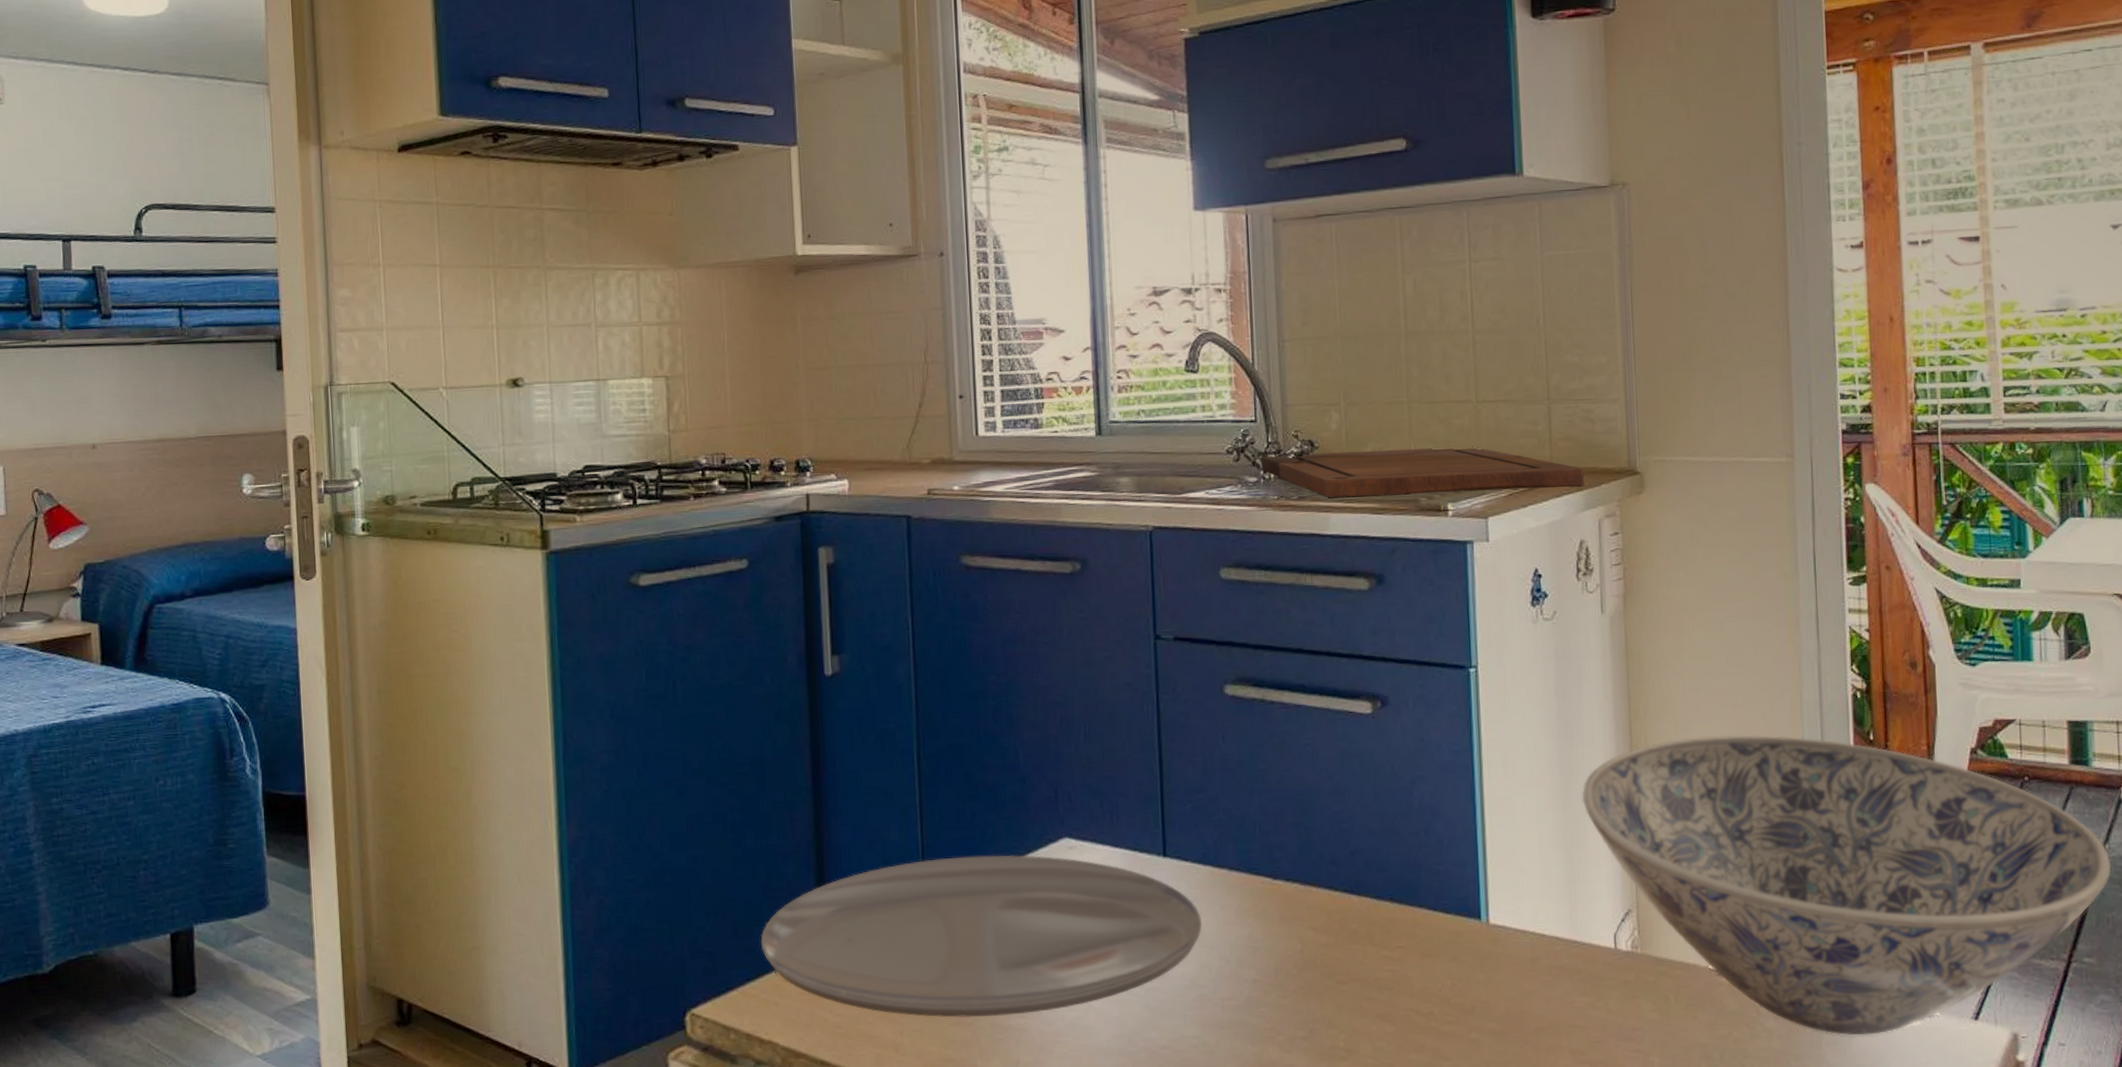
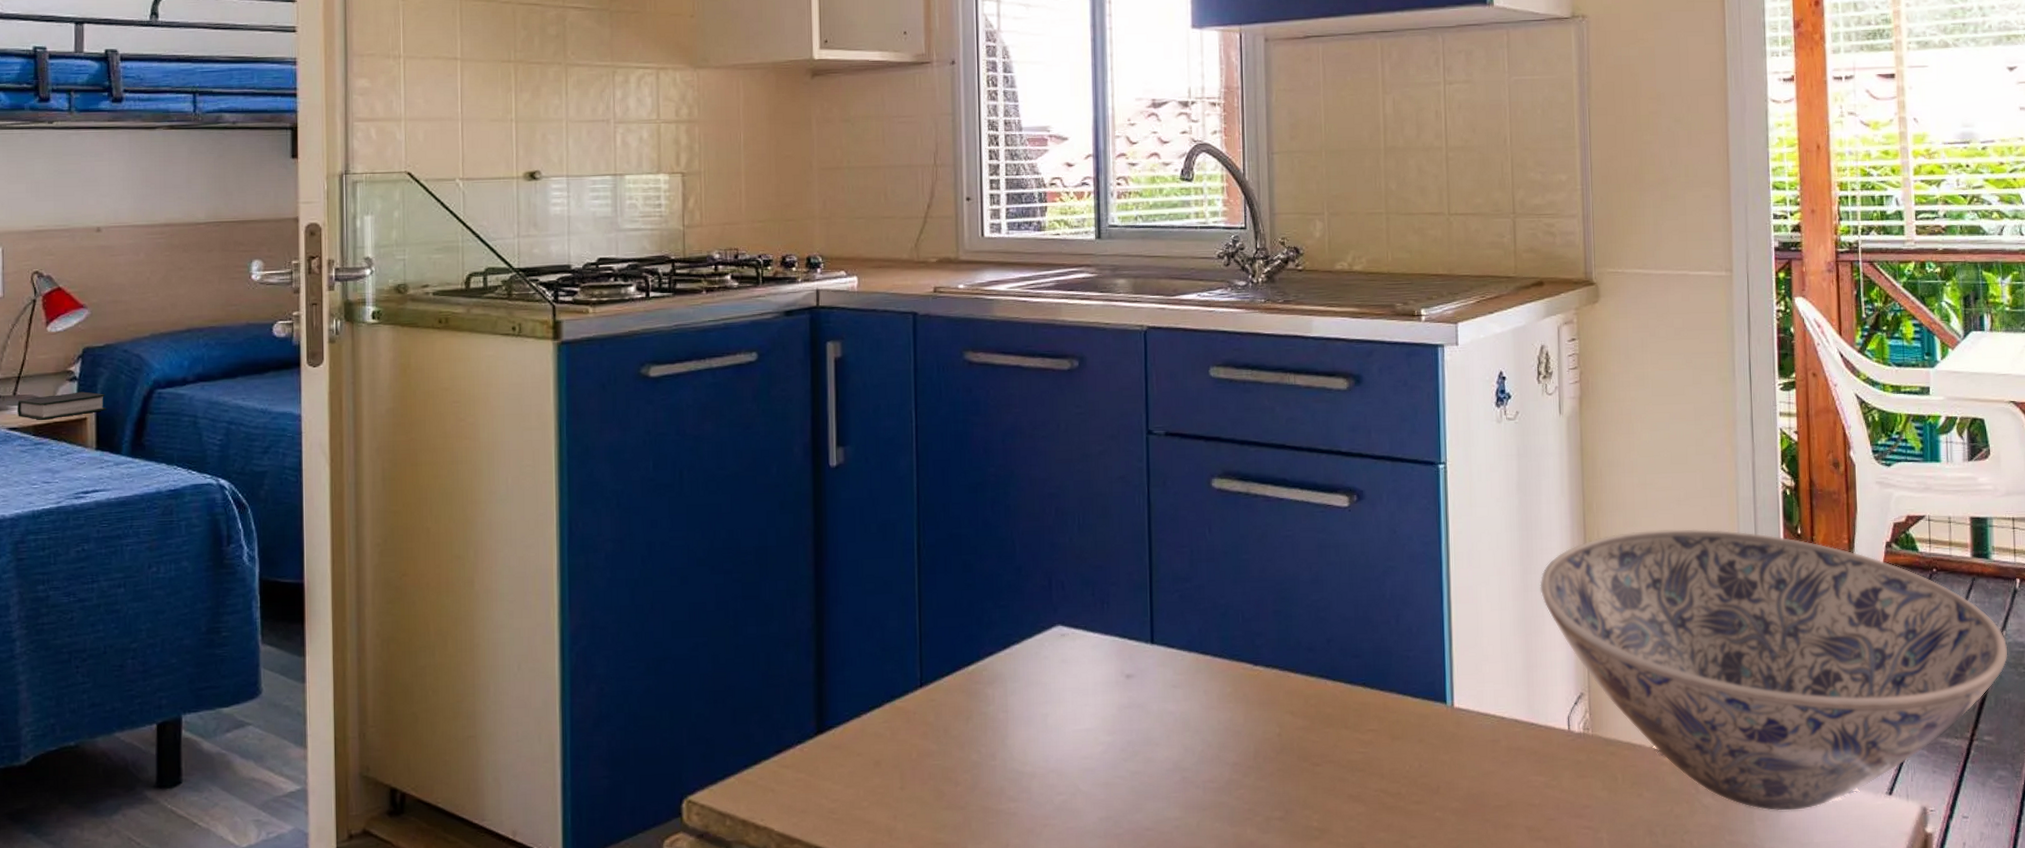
book: none [25,607,109,636] -> present [18,391,107,420]
plate: present [760,854,1203,1018] -> none [759,642,1187,802]
cutting board: present [1261,446,1585,497] -> none [1249,256,1546,301]

